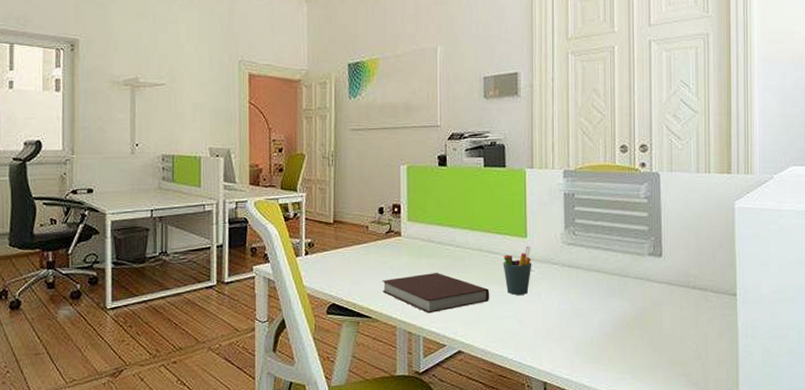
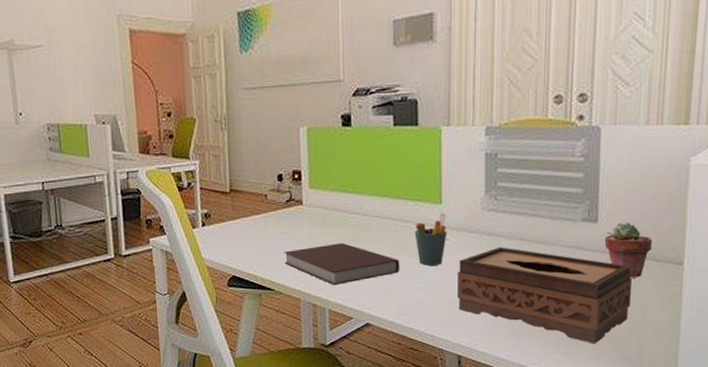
tissue box: none [542,278,695,370] -> present [457,247,633,344]
potted succulent: none [668,256,709,308] -> present [604,222,653,278]

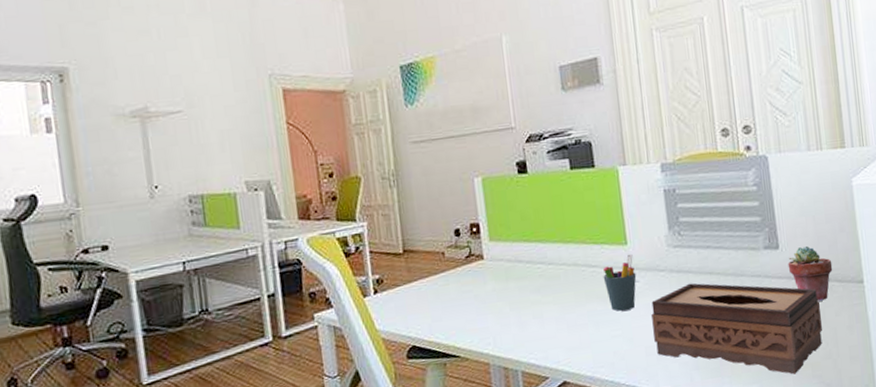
notebook: present [284,243,400,286] -> none [467,296,593,344]

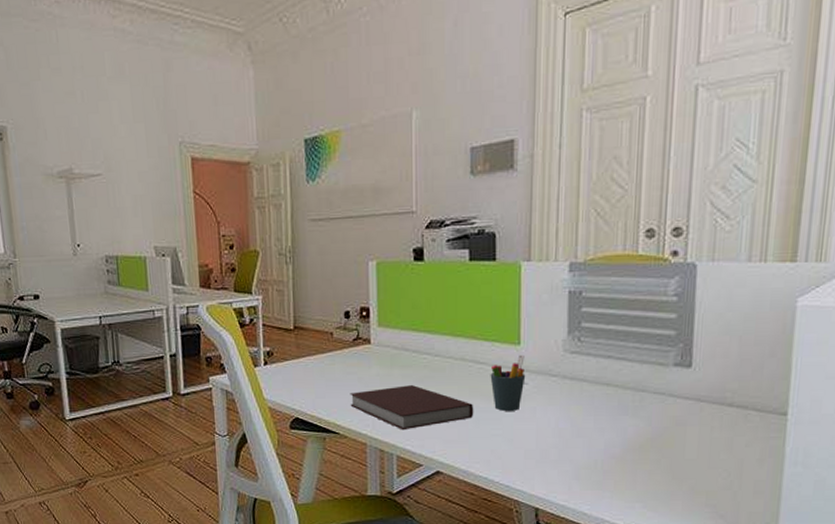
notebook: none [467,296,593,344] -> present [350,385,474,431]
tissue box: present [651,283,823,375] -> none [536,392,730,500]
potted succulent: present [787,245,833,301] -> none [698,367,753,429]

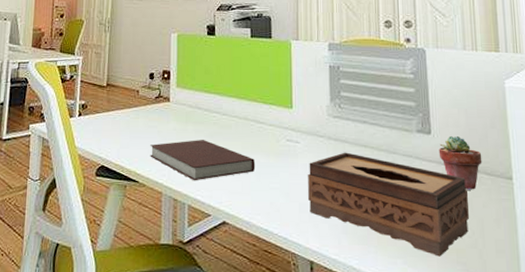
pen holder: present [490,354,526,411] -> none [268,117,298,167]
tissue box: none [536,392,730,500] -> present [308,152,470,257]
potted succulent: none [698,367,753,429] -> present [438,135,482,190]

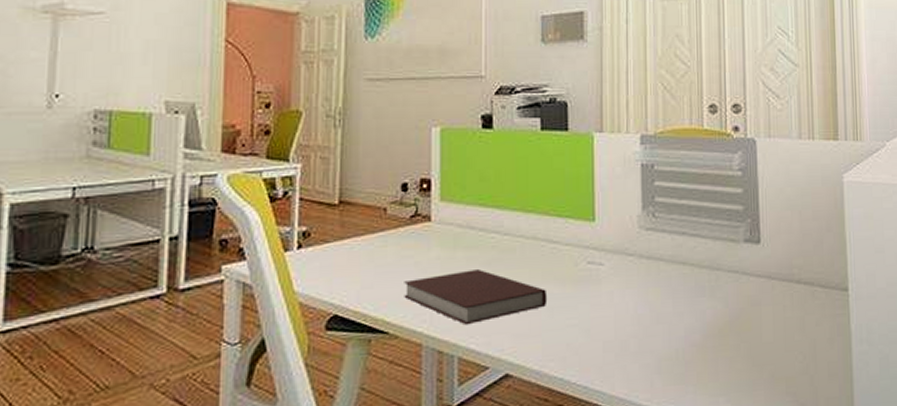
tissue box: present [308,152,470,257] -> none [614,272,801,389]
potted succulent: present [438,135,482,190] -> none [768,243,816,307]

